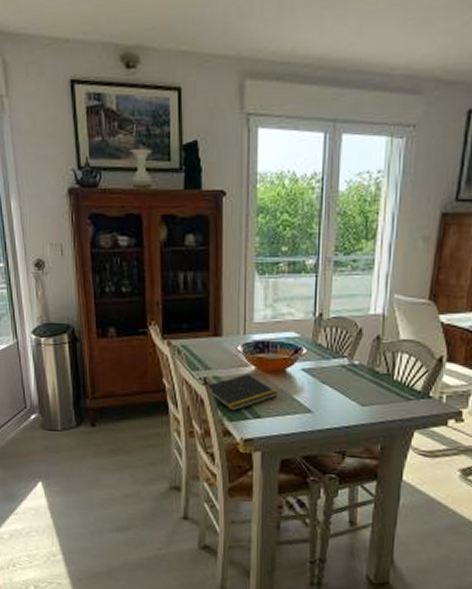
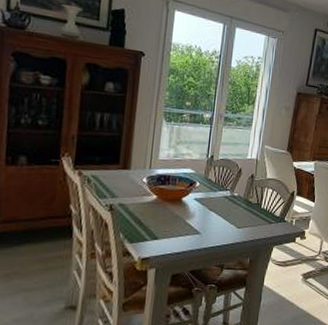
notepad: present [206,374,278,411] -> none [112,202,174,234]

